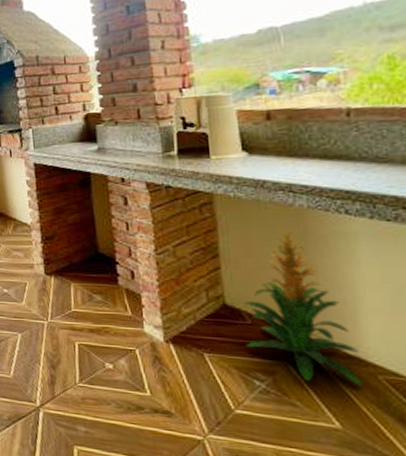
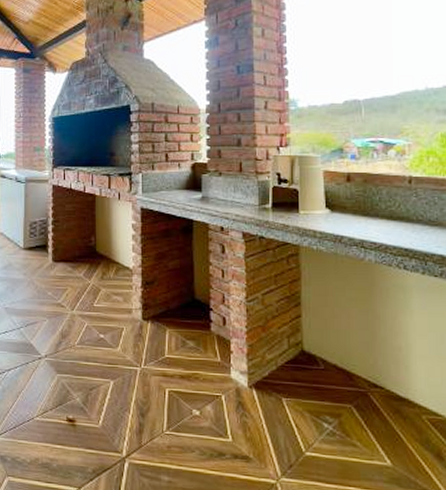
indoor plant: present [243,227,363,386] -> none [318,279,410,425]

